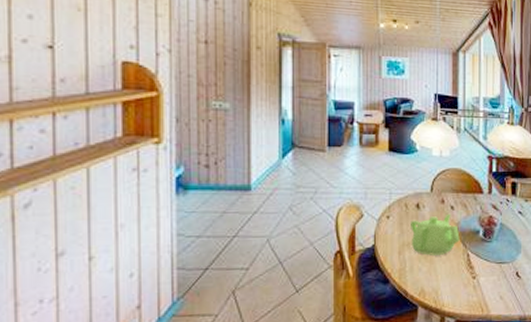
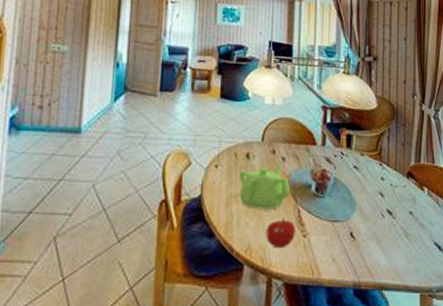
fruit: none [438,262,465,290] -> present [266,218,295,249]

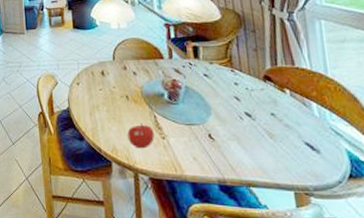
teapot: present [238,165,291,209] -> none [97,78,145,117]

